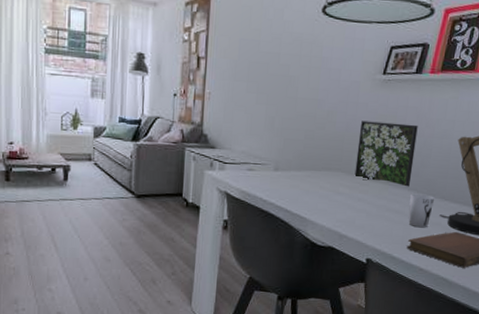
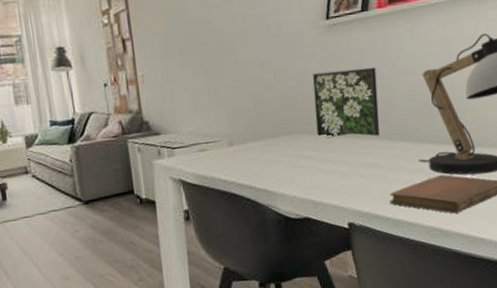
cup: present [408,193,434,228] -> none [383,140,410,179]

